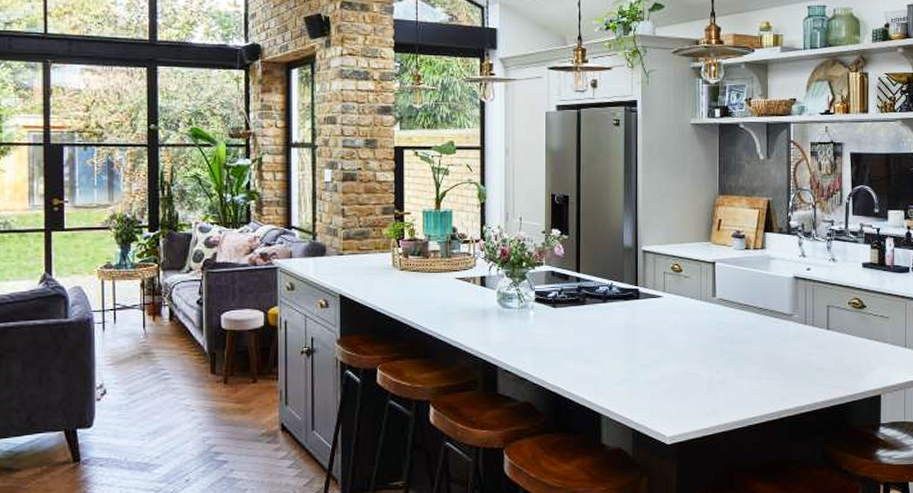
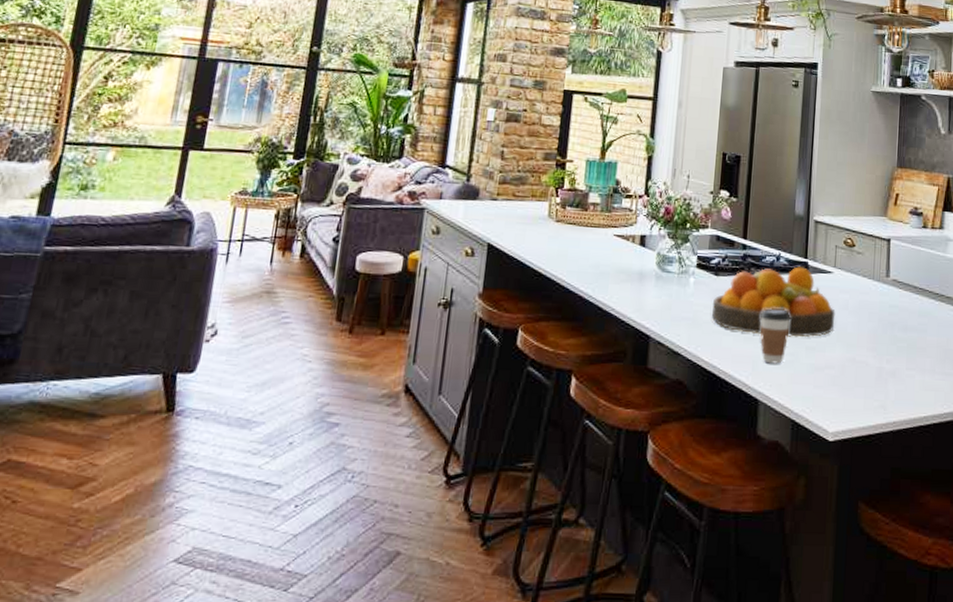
fruit bowl: none [552,294,667,358] -> present [712,266,836,338]
coffee cup: none [597,333,625,382] -> present [759,308,791,364]

